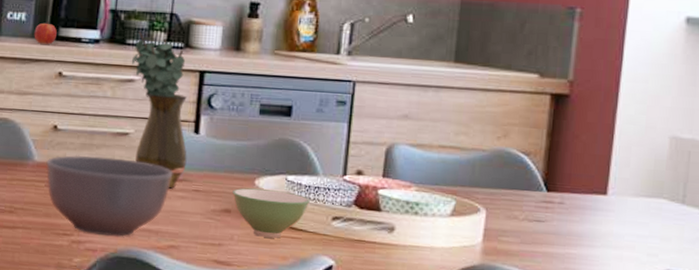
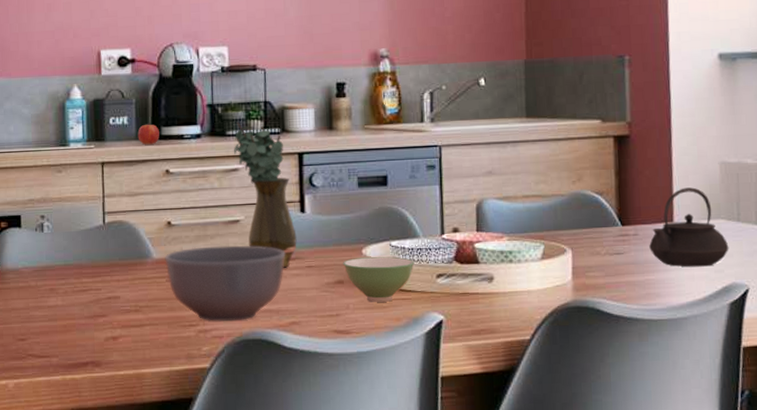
teapot: none [575,159,668,248] -> present [649,187,729,267]

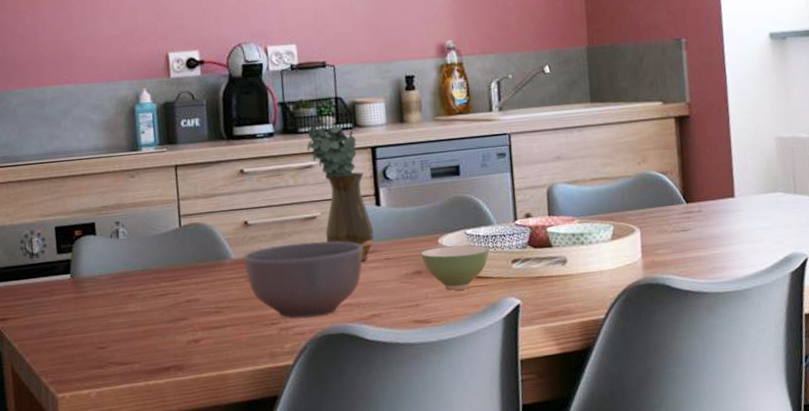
fruit: present [137,122,159,145] -> none [209,123,232,146]
teapot: present [649,187,729,267] -> none [713,163,788,240]

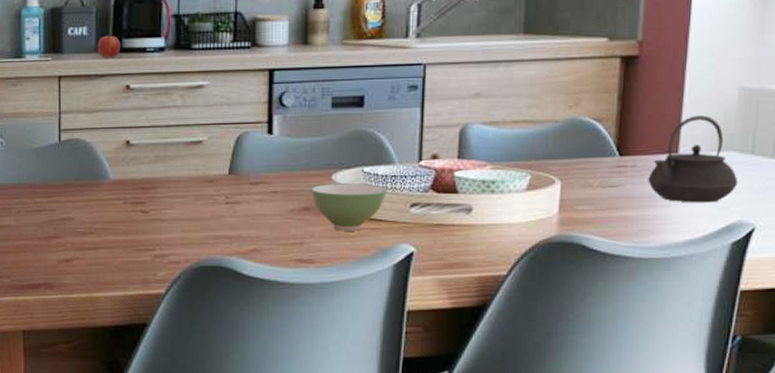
fruit: none [209,123,232,146] -> present [97,34,120,58]
bowl: present [243,241,363,319] -> none [122,167,250,246]
vase: present [306,120,374,262] -> none [198,35,262,193]
teapot: none [713,163,788,240] -> present [648,115,738,203]

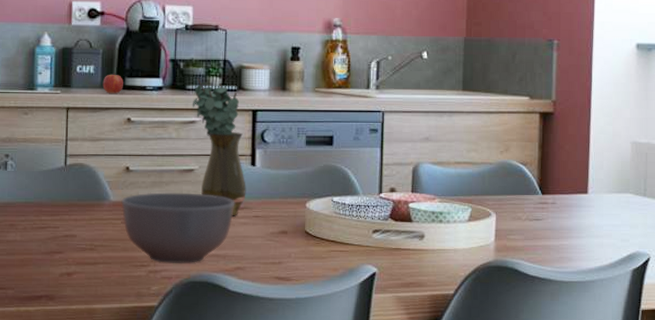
bowl: none [122,167,250,246] -> present [121,192,235,263]
vase: none [198,35,262,193] -> present [192,78,246,216]
bowl: present [310,183,388,231] -> none [288,211,353,253]
teapot: present [648,115,738,203] -> none [565,163,635,236]

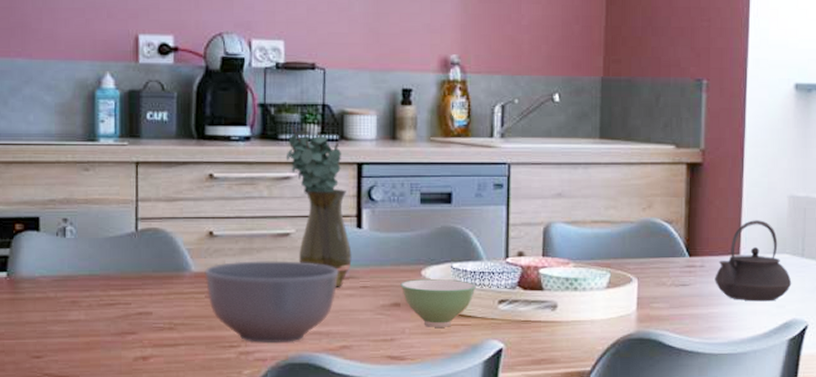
fruit: present [102,73,123,93] -> none [178,120,203,145]
bowl: none [288,211,353,253] -> present [400,279,476,327]
teapot: none [565,163,635,236] -> present [715,220,792,302]

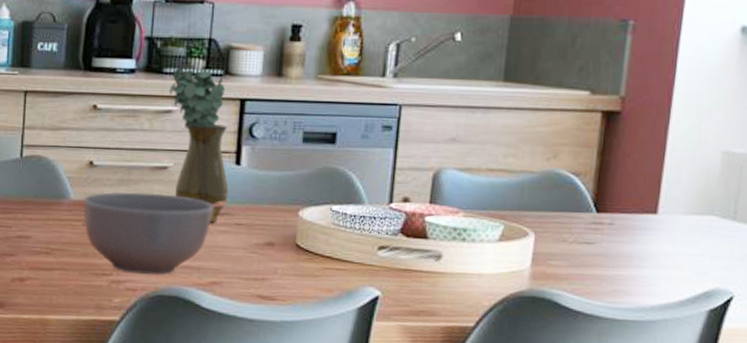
bowl: present [400,279,476,327] -> none [276,220,355,271]
teapot: present [715,220,792,302] -> none [625,176,718,267]

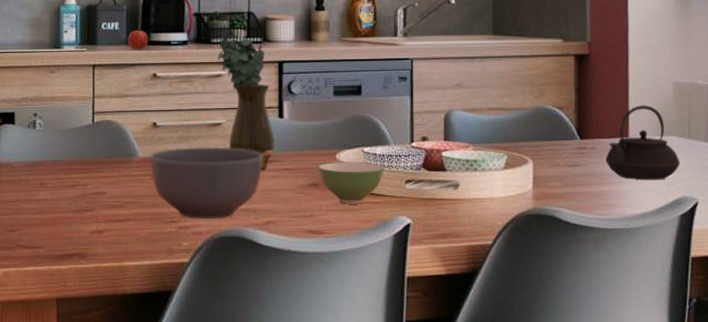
fruit: none [66,52,90,76] -> present [127,29,148,49]
bowl: none [276,220,355,271] -> present [318,162,385,205]
teapot: none [625,176,718,267] -> present [605,105,680,180]

